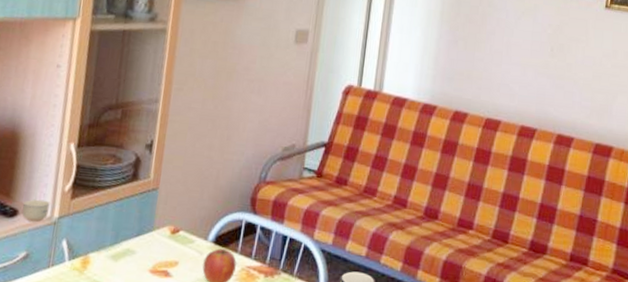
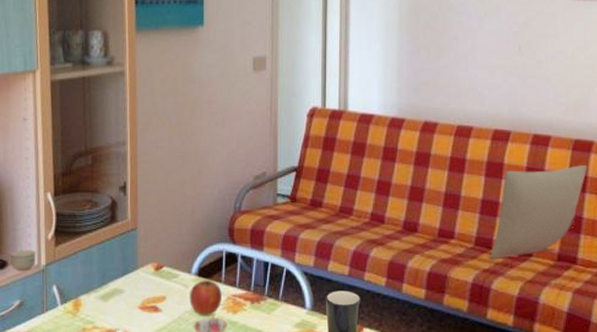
pillow: none [505,166,605,255] -> present [489,165,587,260]

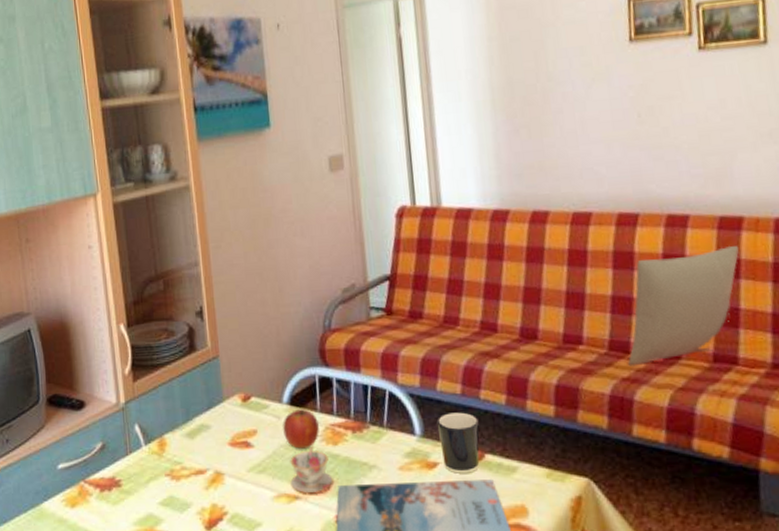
cup: present [10,249,36,272] -> none [87,387,114,412]

